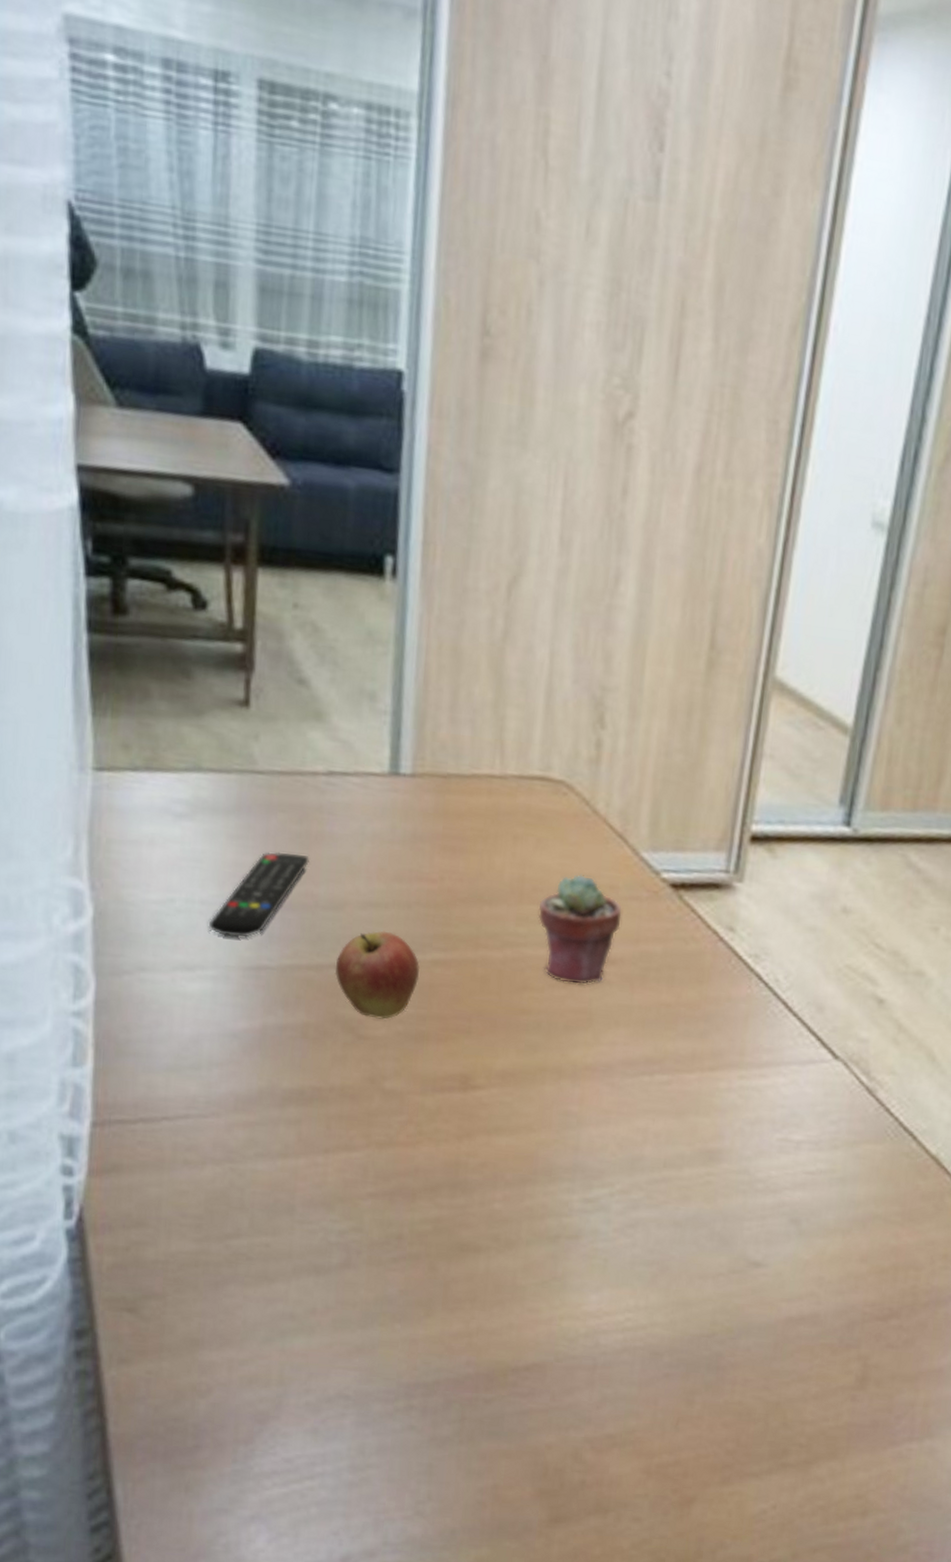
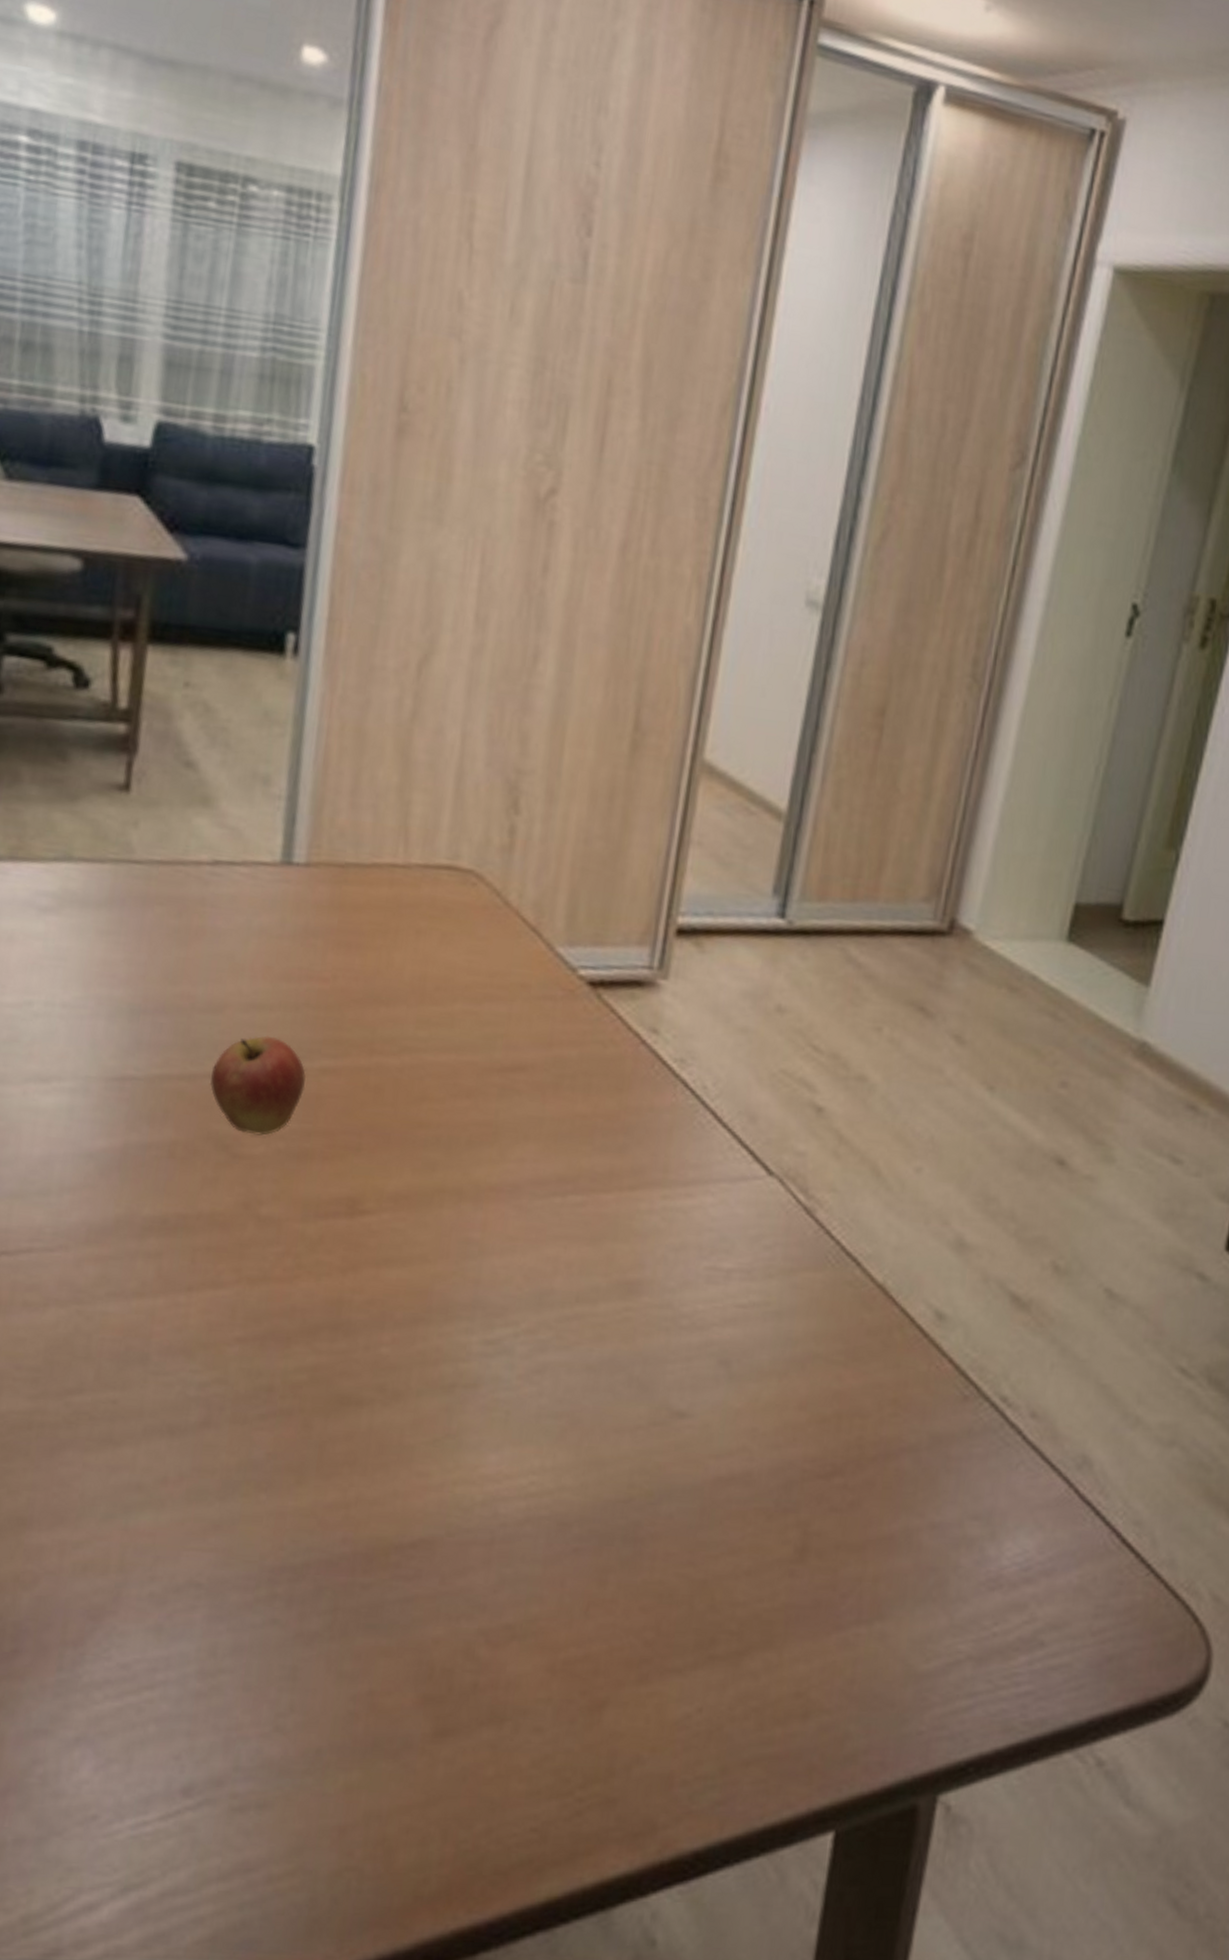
remote control: present [208,851,309,938] -> none [68,948,188,1045]
potted succulent: present [538,873,623,985] -> none [440,971,536,1095]

